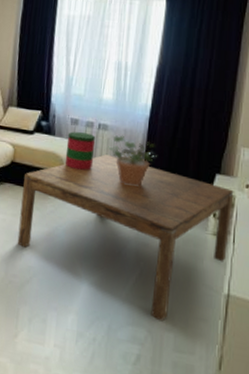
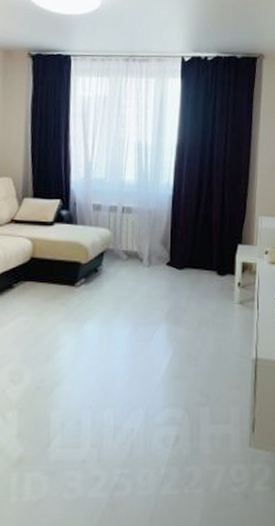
coffee table: present [17,154,234,322] -> none [43,238,255,397]
decorative container: present [64,131,96,170] -> none [89,218,120,257]
potted plant: present [108,135,157,187] -> none [133,216,182,268]

